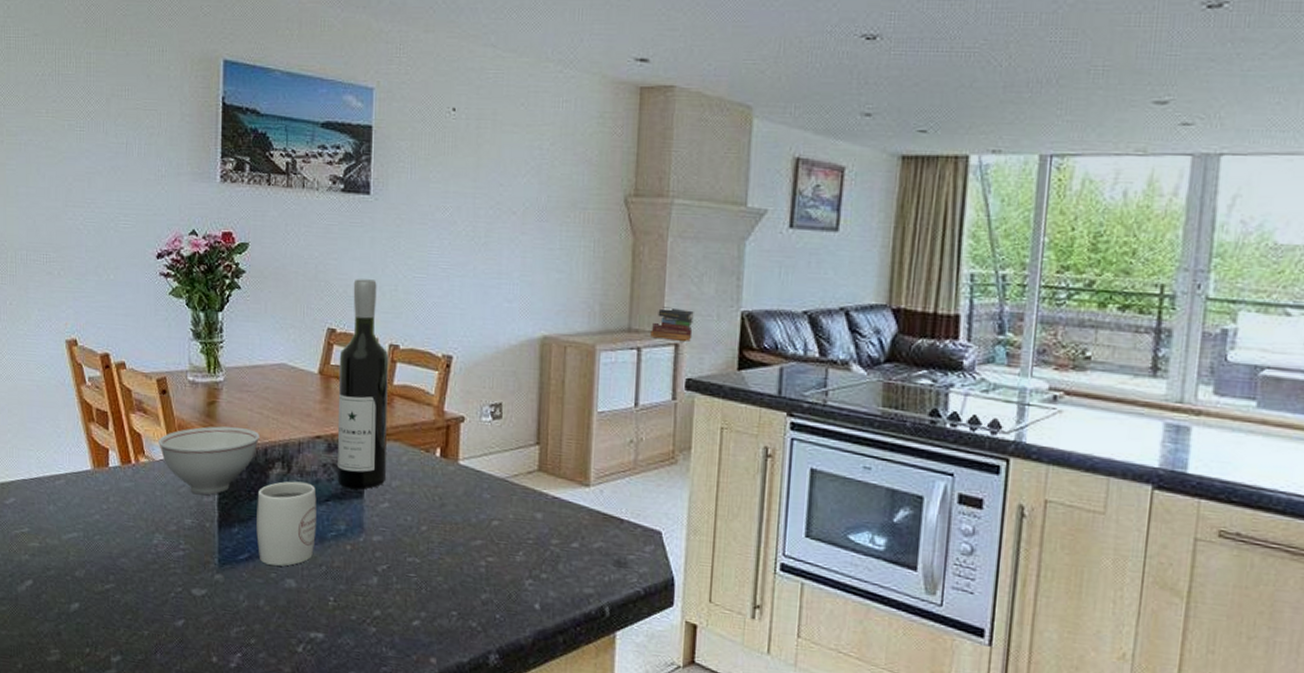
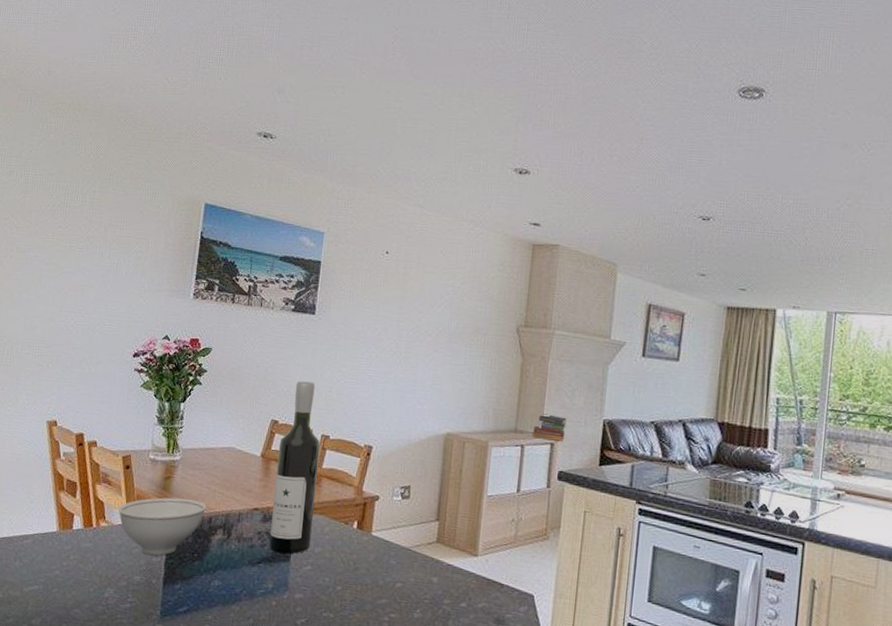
mug: present [256,481,318,567] -> none [195,545,251,619]

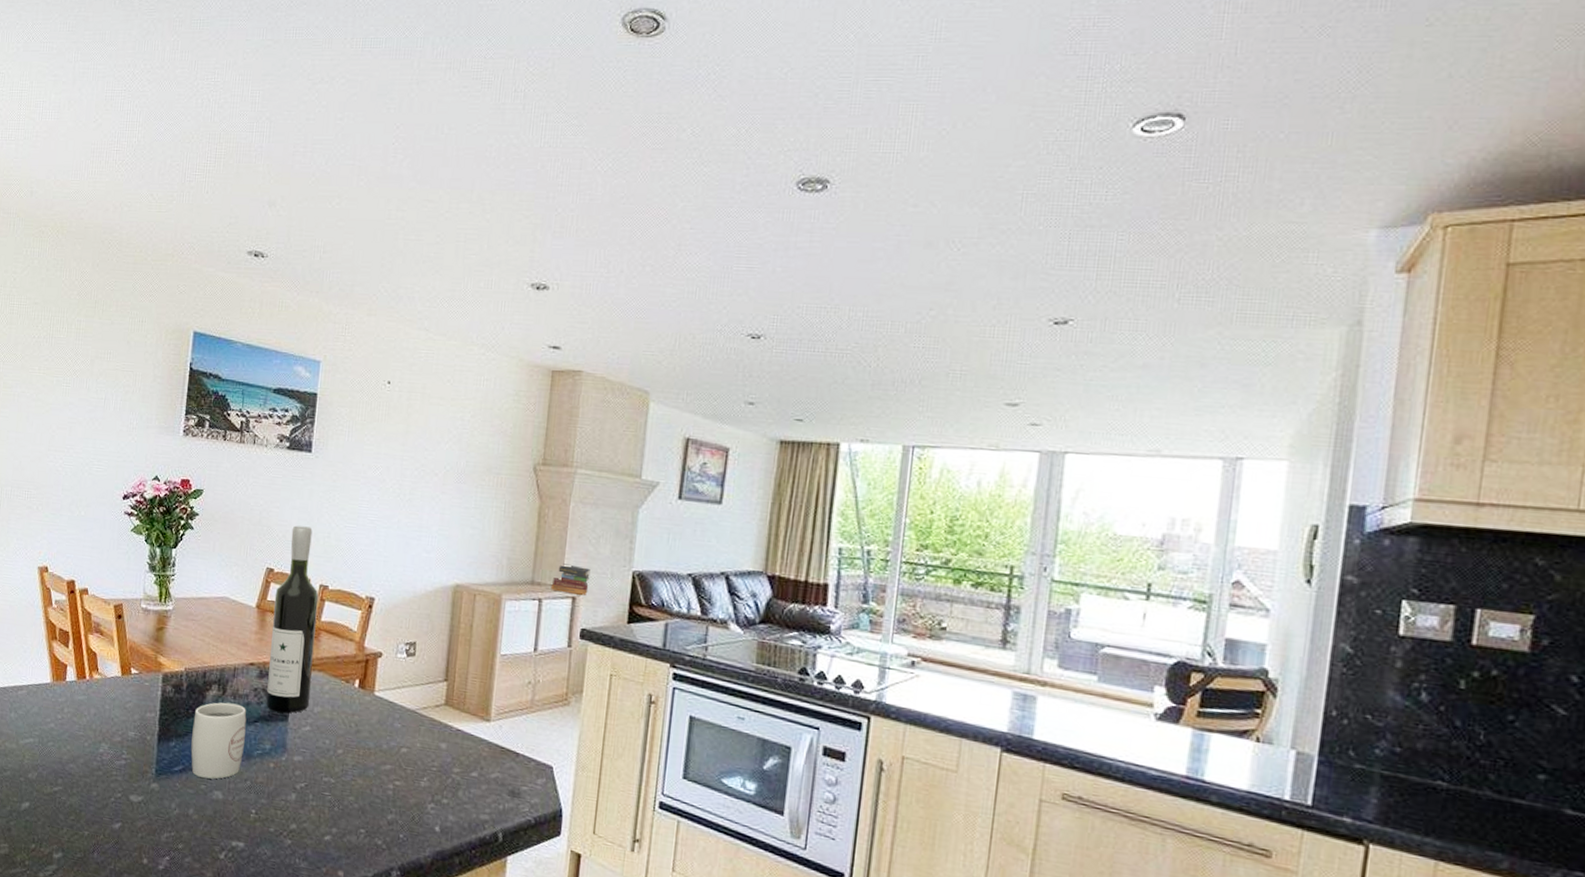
bowl: present [118,497,206,556] -> none [111,649,200,711]
mug: none [195,545,251,619] -> present [190,702,247,780]

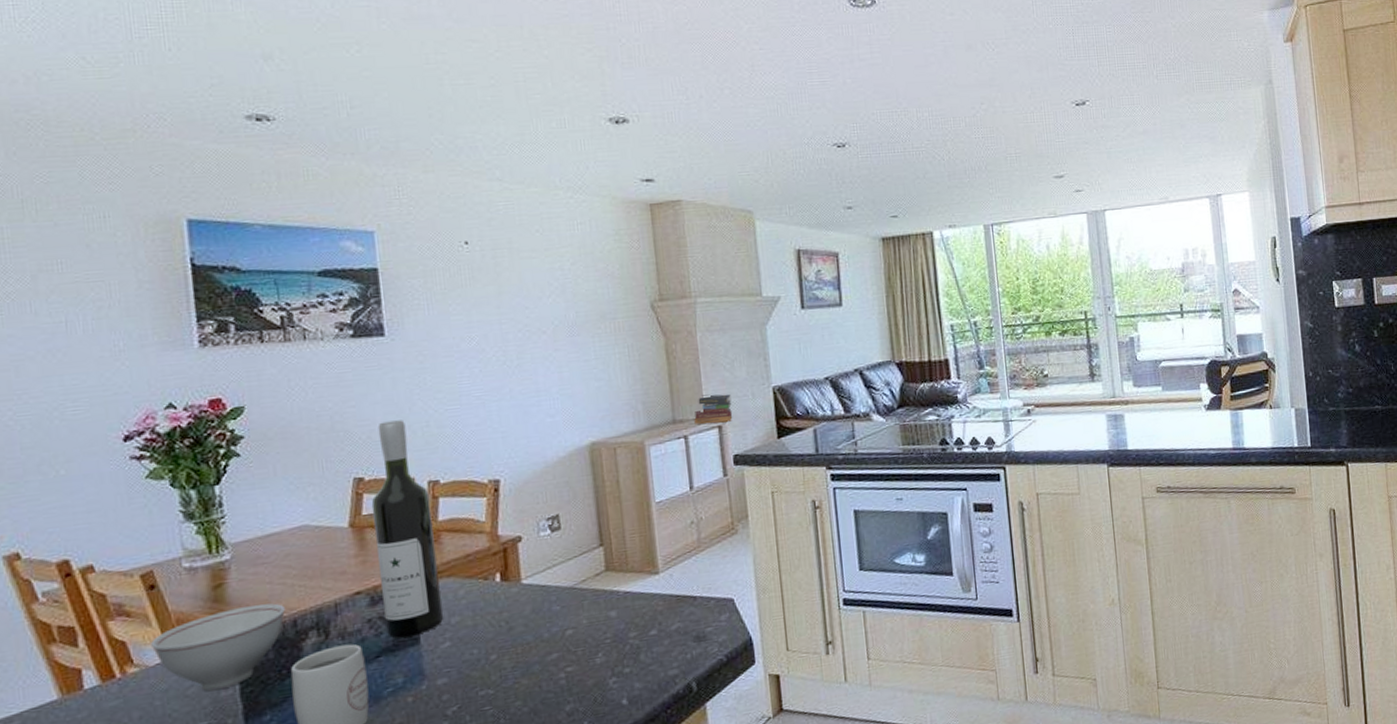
bowl: none [111,649,200,711] -> present [151,603,285,692]

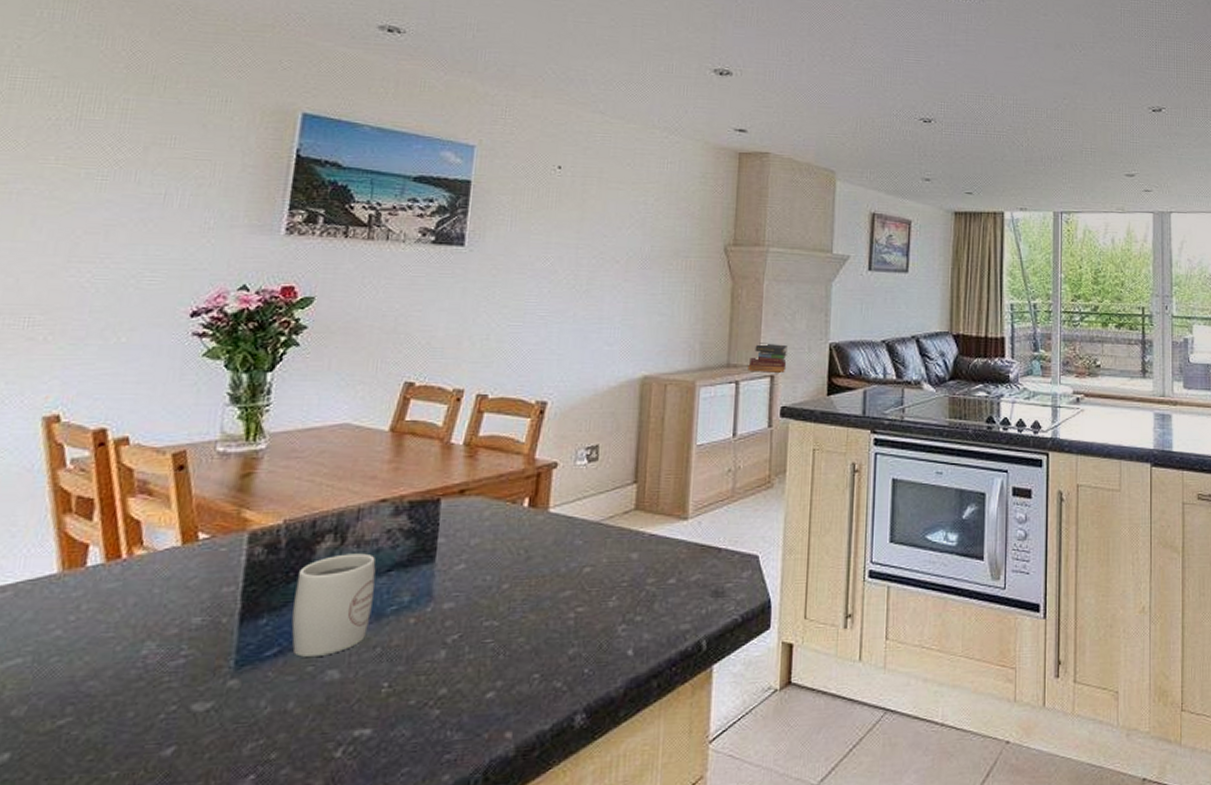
bowl: present [151,603,285,692] -> none [165,499,308,586]
bottle: present [371,420,444,638] -> none [404,330,475,553]

